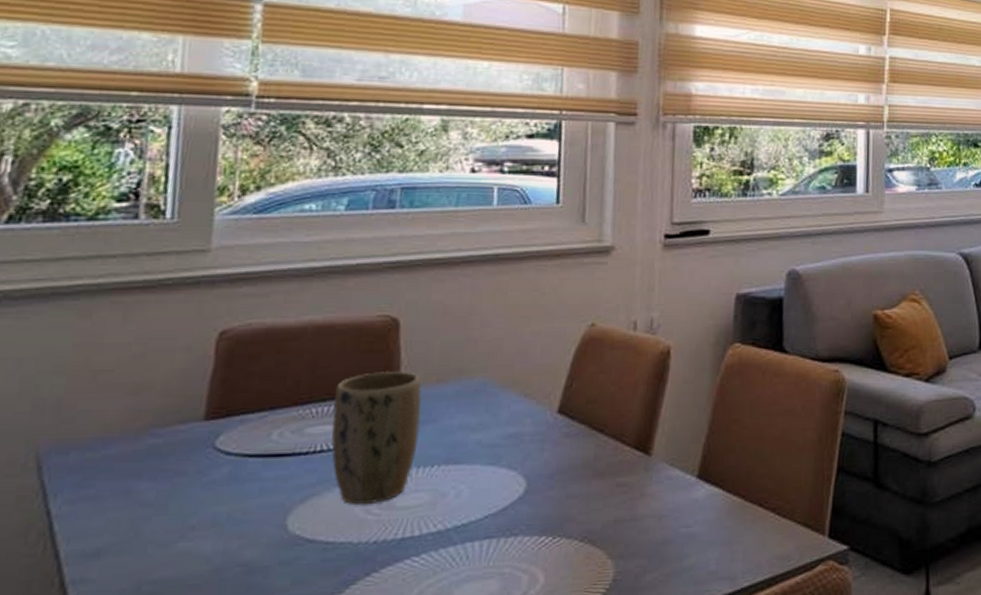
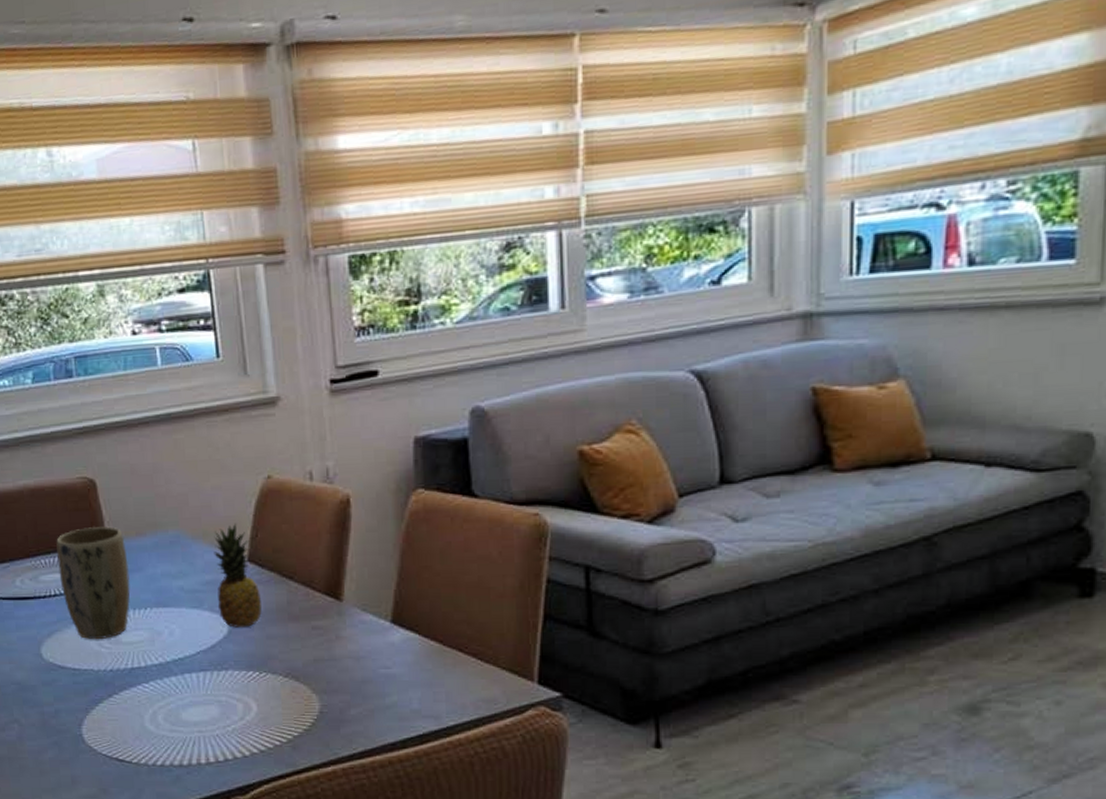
fruit: none [517,371,567,486] -> present [214,522,262,628]

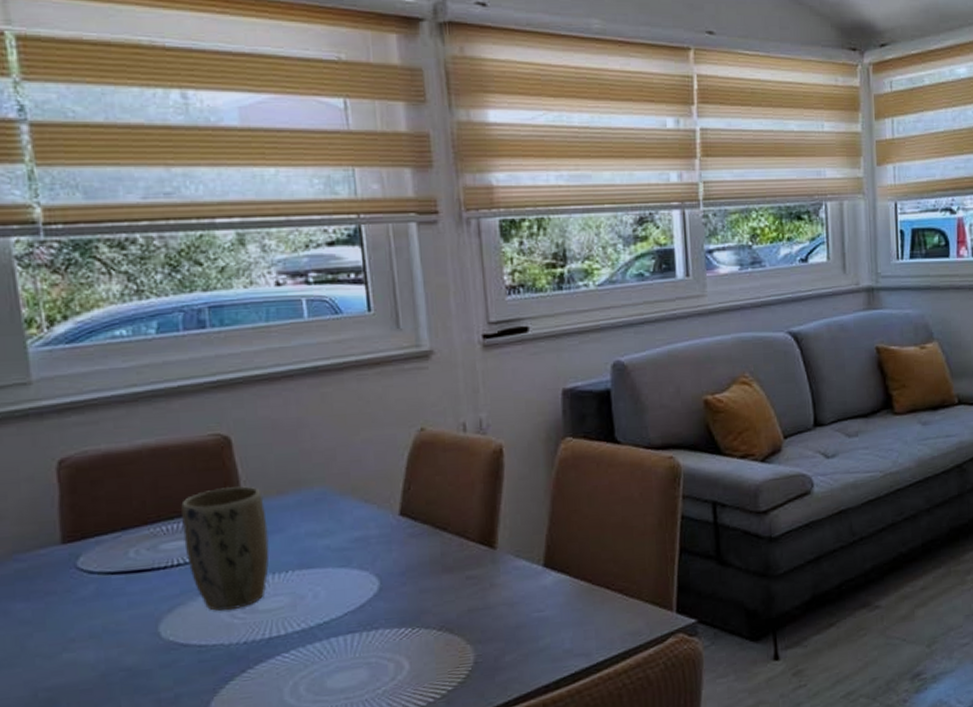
fruit: present [214,522,262,628] -> none [363,476,414,584]

